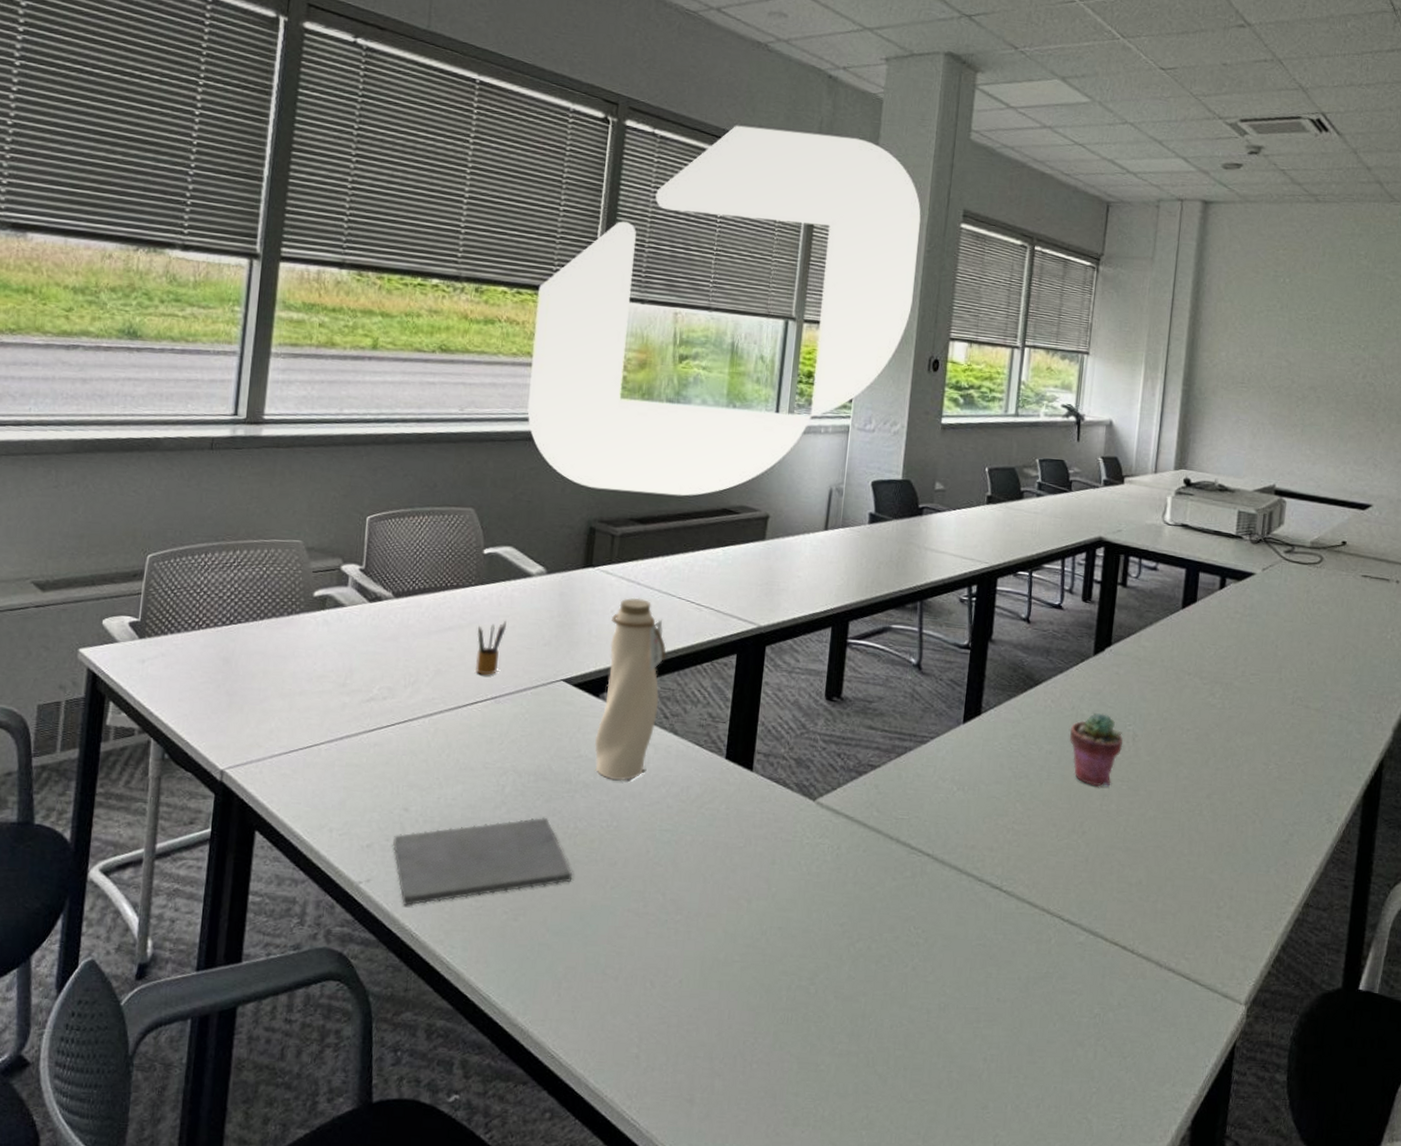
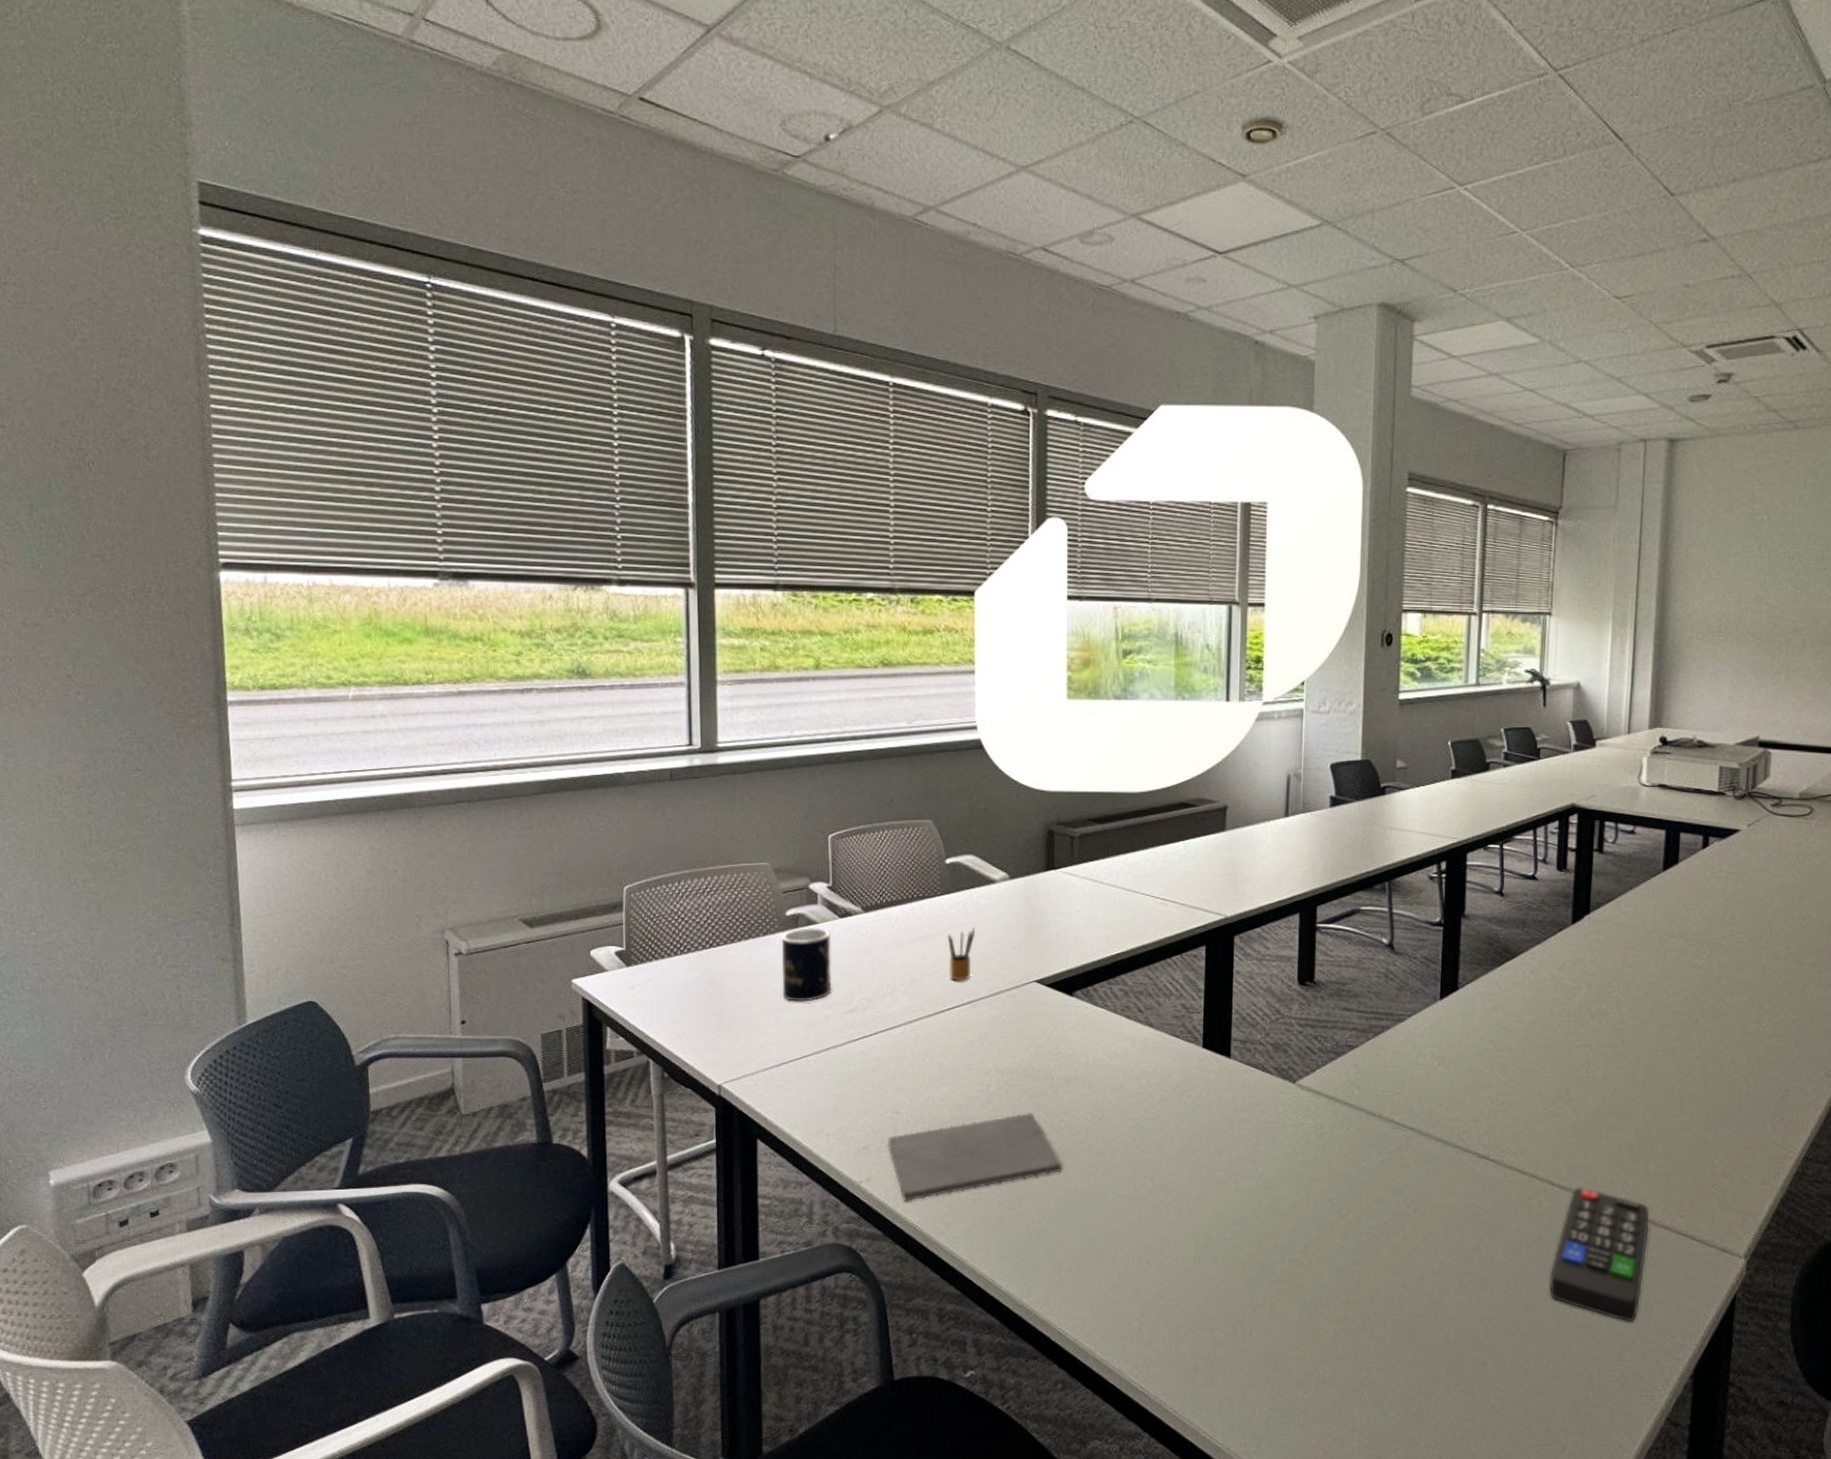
mug: none [300,609,358,687] -> present [782,927,832,1002]
water bottle: present [594,597,666,780] -> none [1072,896,1135,1073]
remote control: none [1054,923,1156,1068] -> present [1549,1187,1650,1322]
potted succulent: present [1069,712,1123,787] -> none [1550,980,1607,1054]

